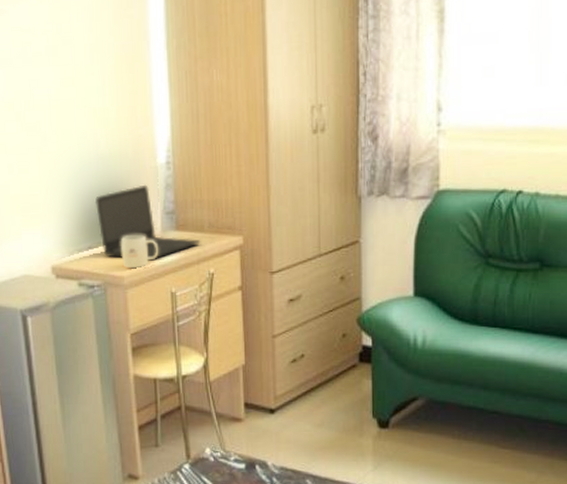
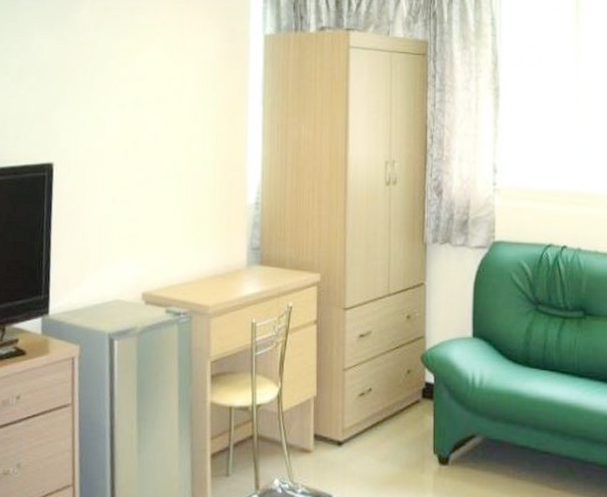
laptop: present [95,184,201,259] -> none [188,222,282,291]
mug: present [120,234,159,269] -> none [208,266,243,299]

